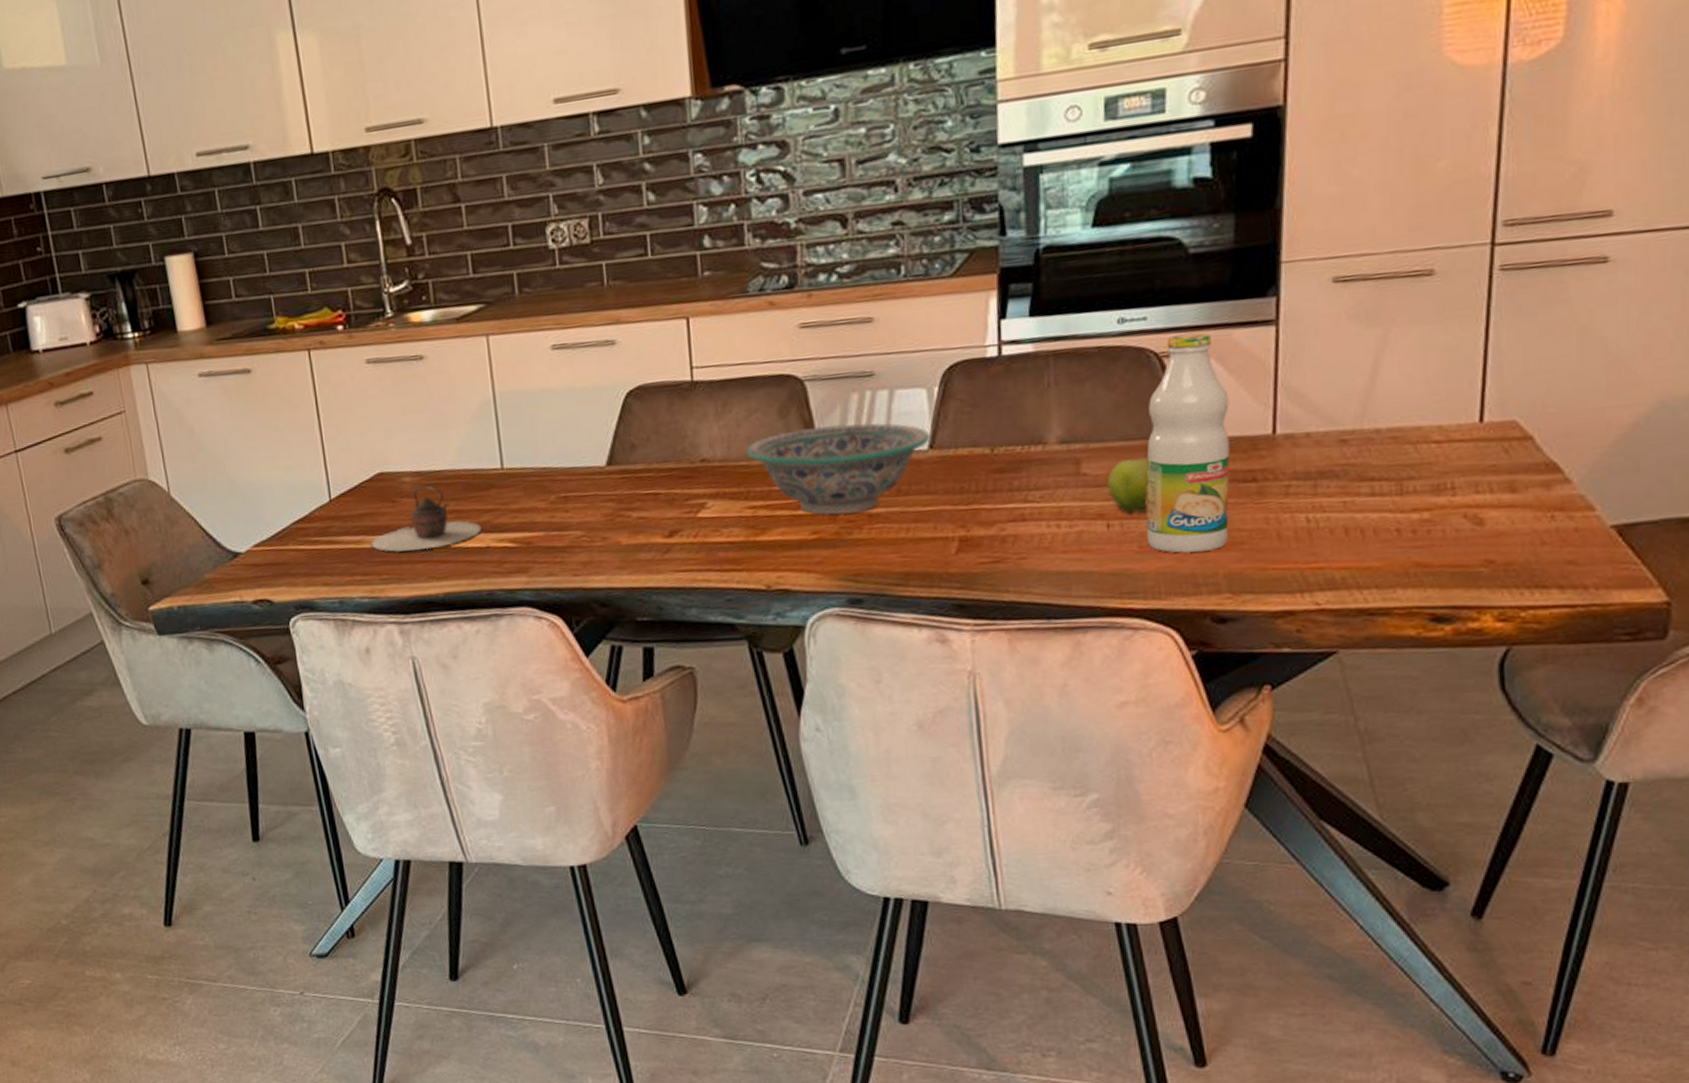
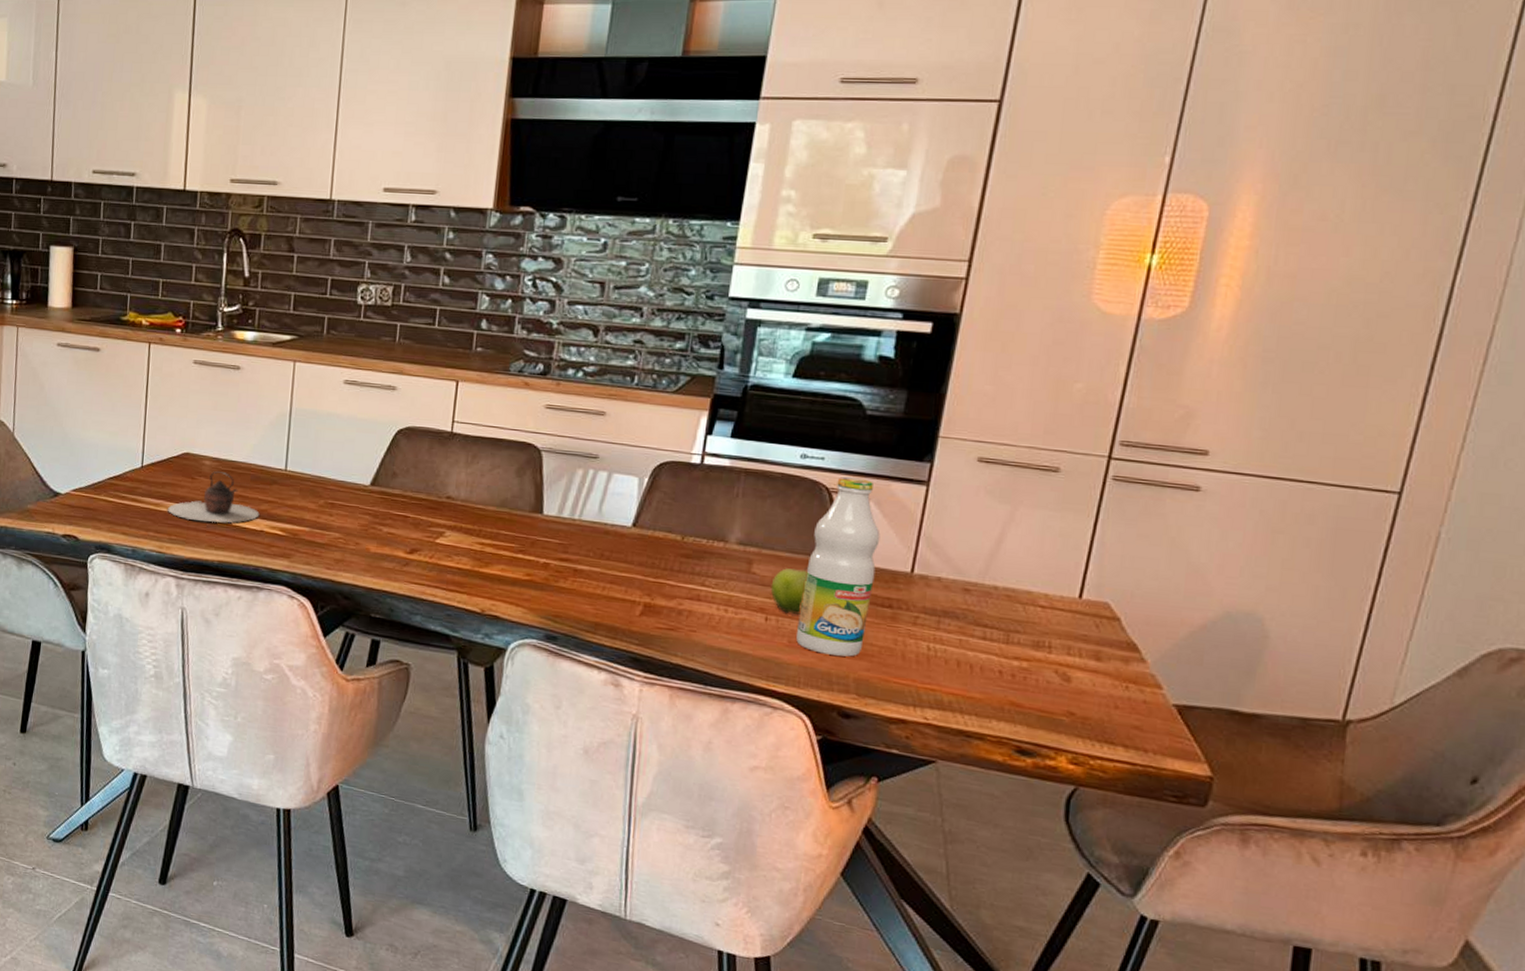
decorative bowl: present [746,423,930,515] -> none [485,488,635,566]

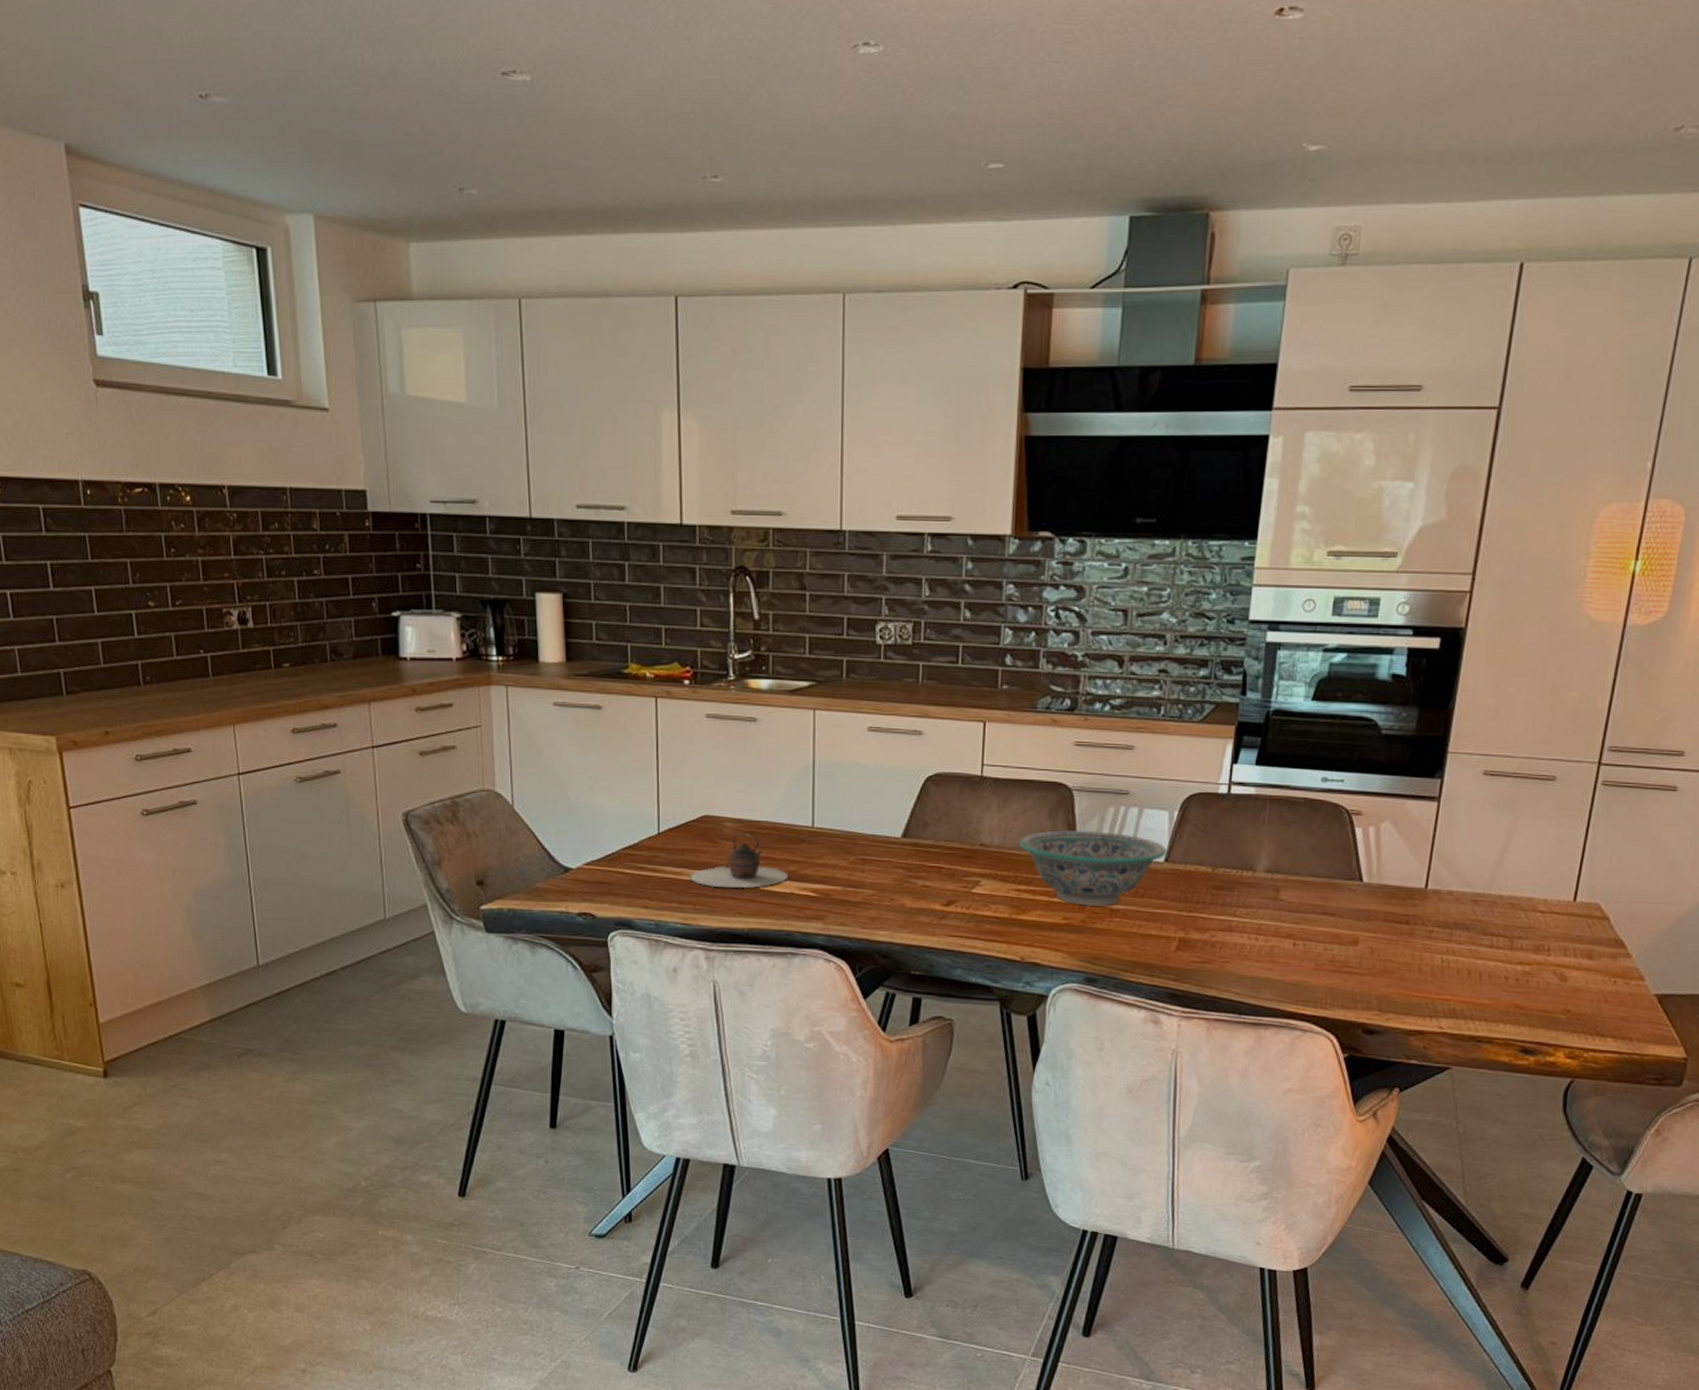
decorative bowl: none [485,488,635,566] -> present [1019,830,1167,906]
fruit: present [770,567,808,614] -> none [1297,890,1331,937]
bottle: present [796,477,880,657] -> none [1323,798,1397,975]

